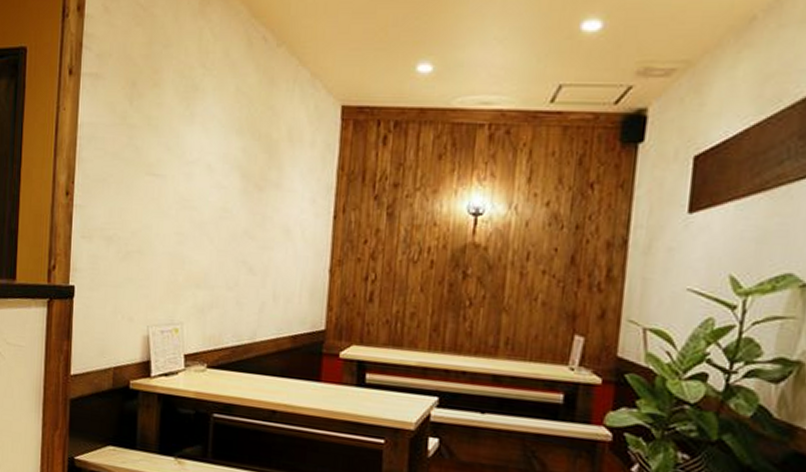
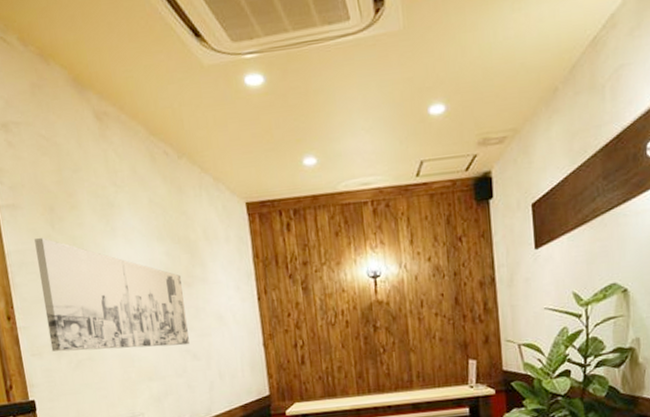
wall art: none [102,113,253,256] -> present [34,238,190,352]

